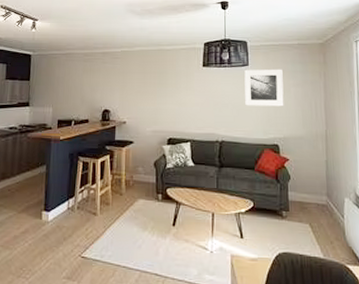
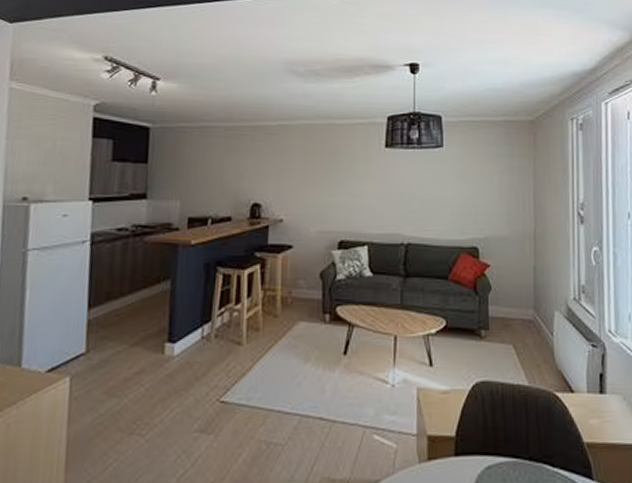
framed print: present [244,69,284,107] -> none [437,151,486,199]

